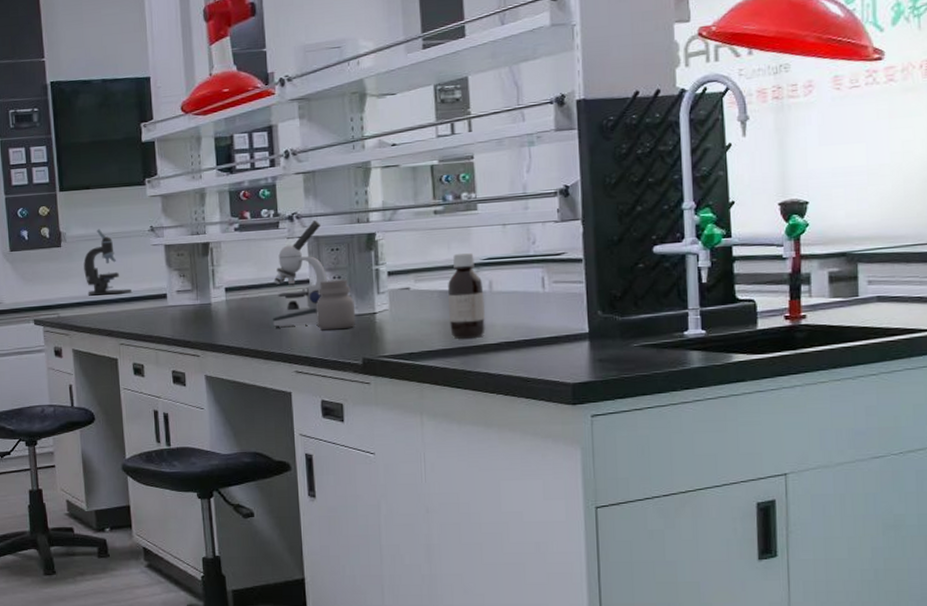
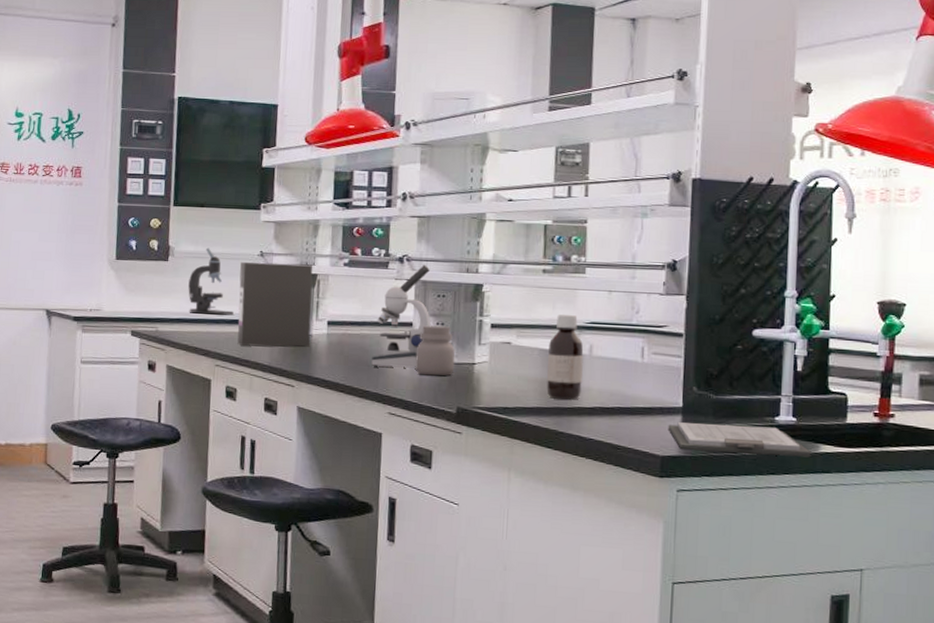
binder: none [132,233,211,322] -> present [237,262,313,347]
clipboard: none [576,342,724,375] -> present [668,422,812,458]

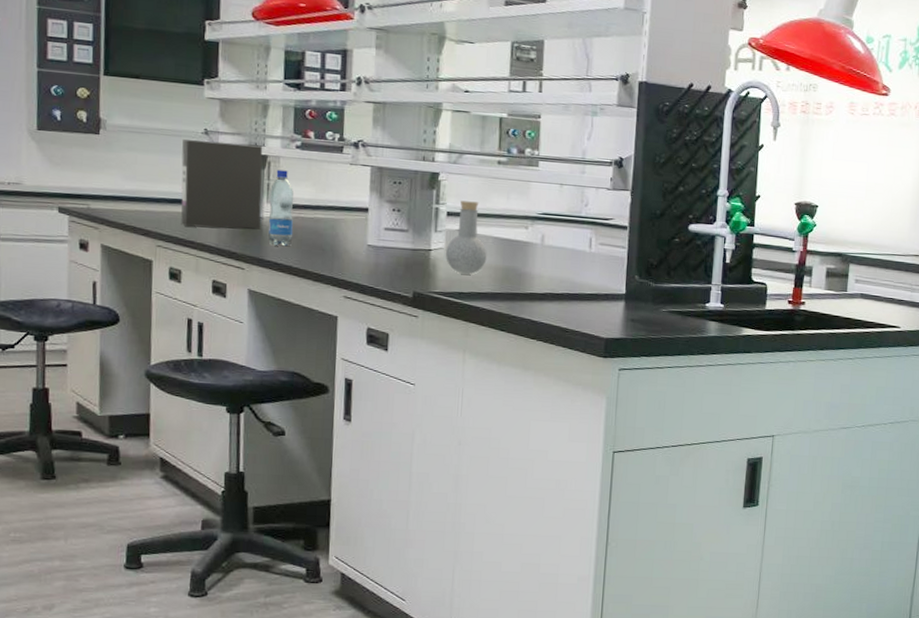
microscope: present [188,247,234,316] -> none [123,122,176,195]
bottle: none [316,287,342,364] -> present [268,169,294,247]
microscope: present [371,264,431,369] -> none [326,150,387,254]
jar: present [415,325,456,376] -> none [371,211,412,262]
flask: none [490,312,533,389] -> present [446,200,487,275]
bottle: present [546,314,584,400] -> none [500,204,536,286]
clipboard: present [668,422,812,458] -> none [612,308,736,340]

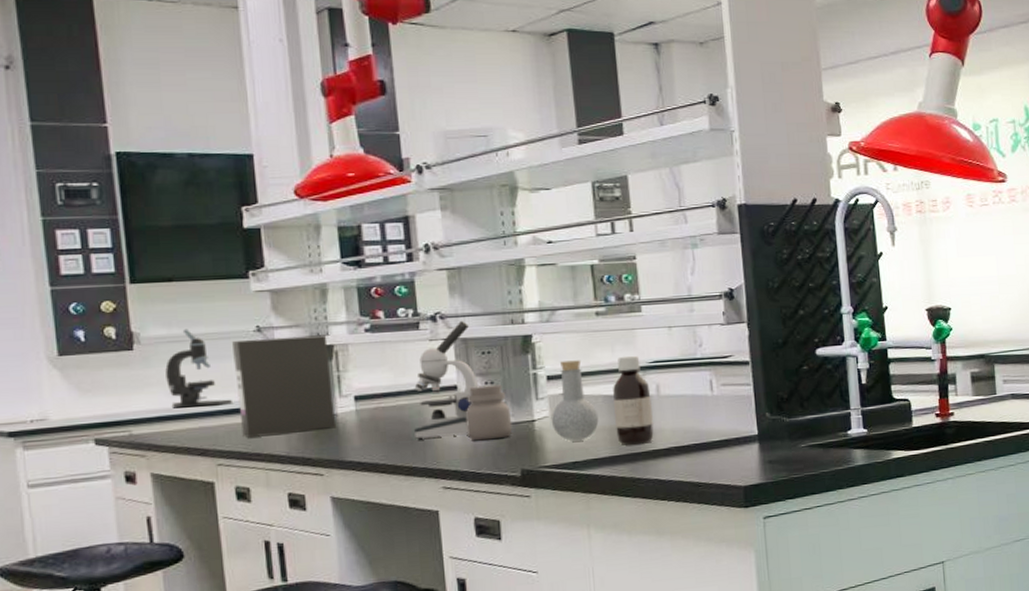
microscope: none [123,122,176,195] -> present [165,328,232,409]
bottle: present [268,169,294,247] -> none [341,358,375,444]
microscope: none [326,150,387,254] -> present [414,320,479,440]
jar: none [371,211,412,262] -> present [465,384,513,441]
bottle: none [500,204,536,286] -> present [613,355,654,445]

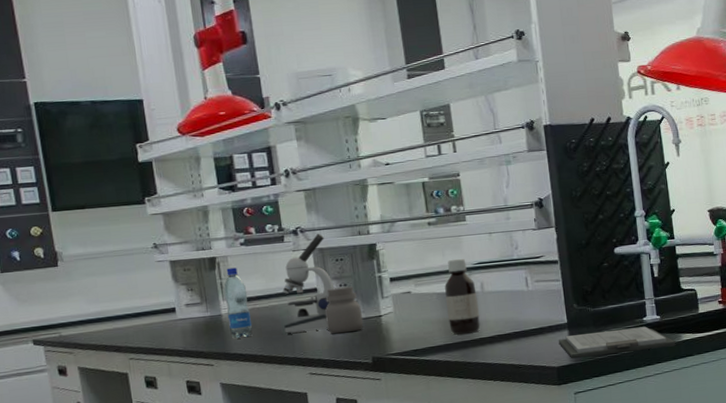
microscope: present [165,328,232,409] -> none [84,247,138,314]
binder: present [232,335,337,438] -> none [135,249,222,336]
bottle: none [341,358,375,444] -> present [223,267,253,339]
flask: present [552,360,599,442] -> none [395,264,434,333]
clipboard: none [746,441,885,477] -> present [558,326,676,359]

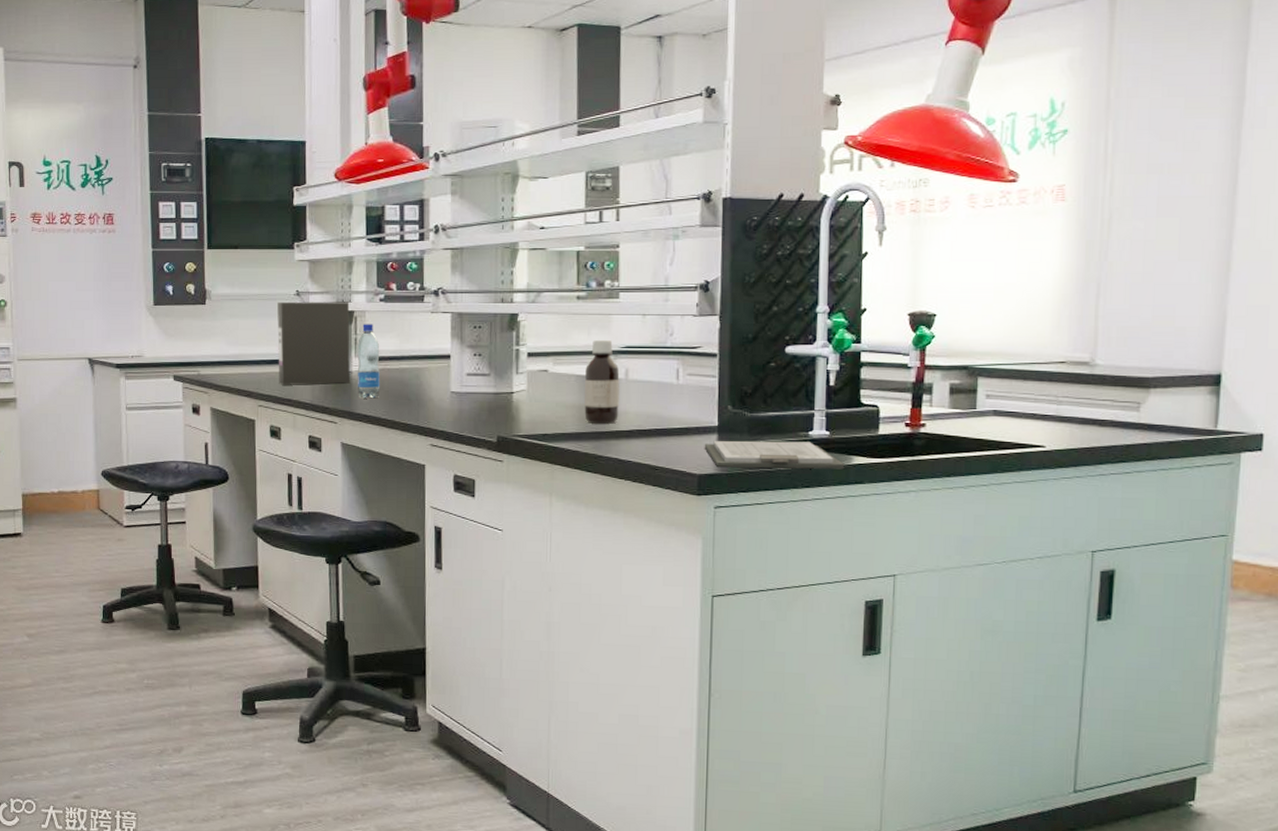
binder: none [135,249,222,336] -> present [277,301,351,385]
microscope: present [282,233,335,334] -> none [412,296,469,401]
jar: present [325,286,364,334] -> none [454,357,494,407]

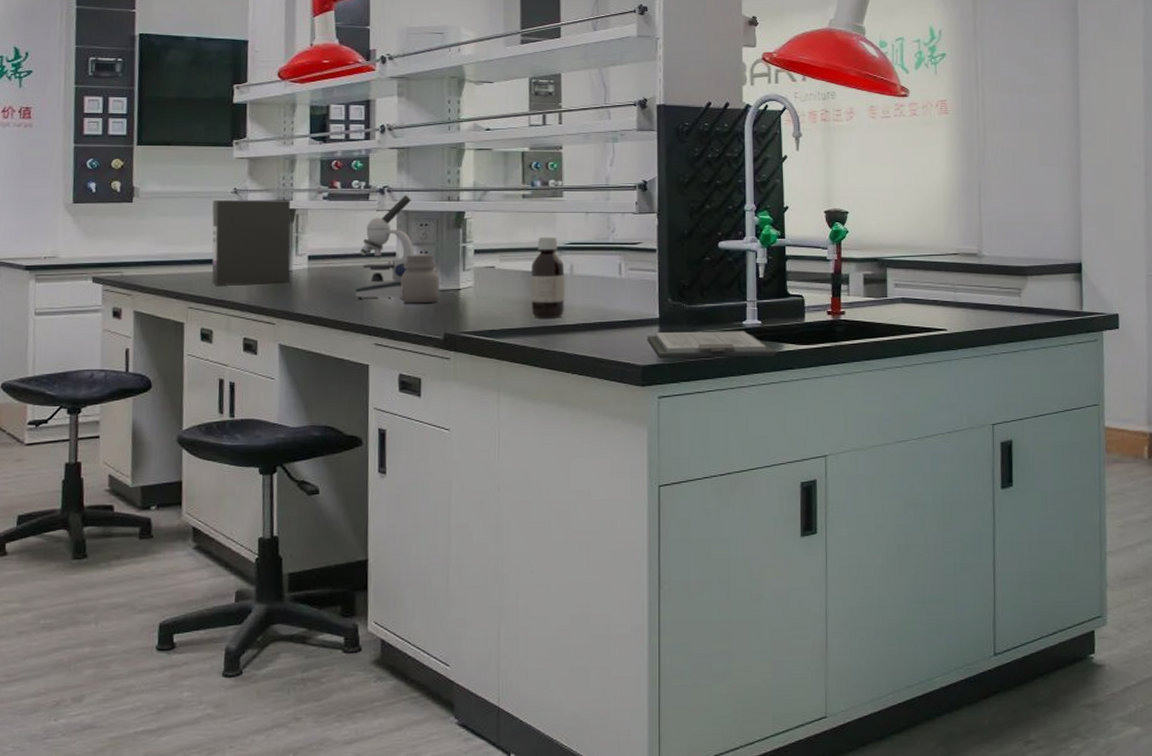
bottle: present [357,324,381,399] -> none [297,222,323,298]
microscope: none [412,296,469,401] -> present [355,194,415,299]
jar: none [454,357,494,407] -> present [400,254,440,304]

